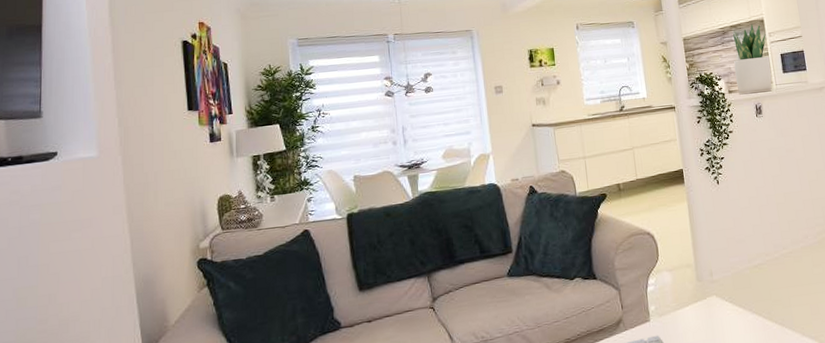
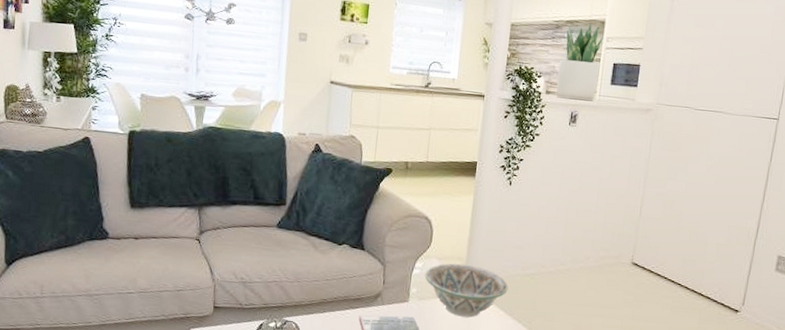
decorative bowl: none [659,269,741,324] -> present [425,263,509,318]

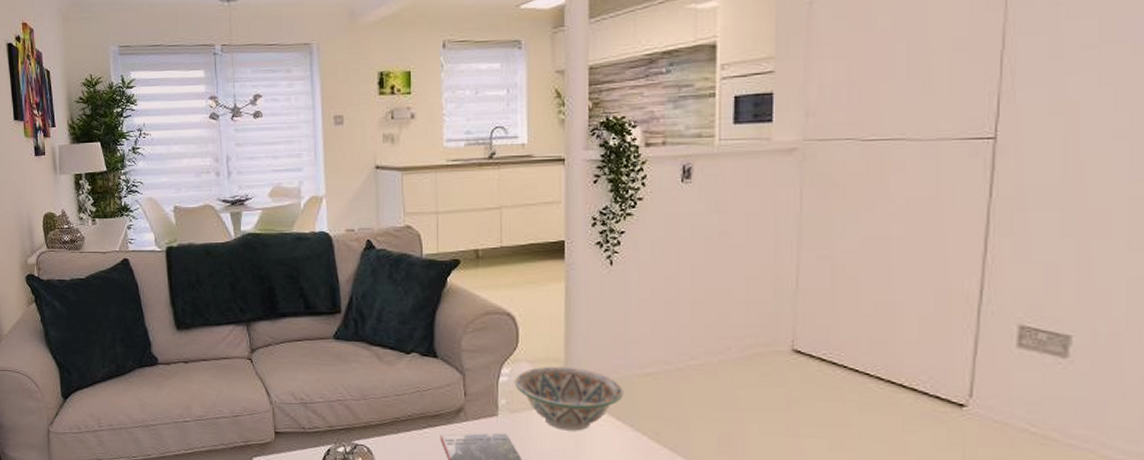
planter: present [556,23,604,102] -> none [658,50,717,151]

